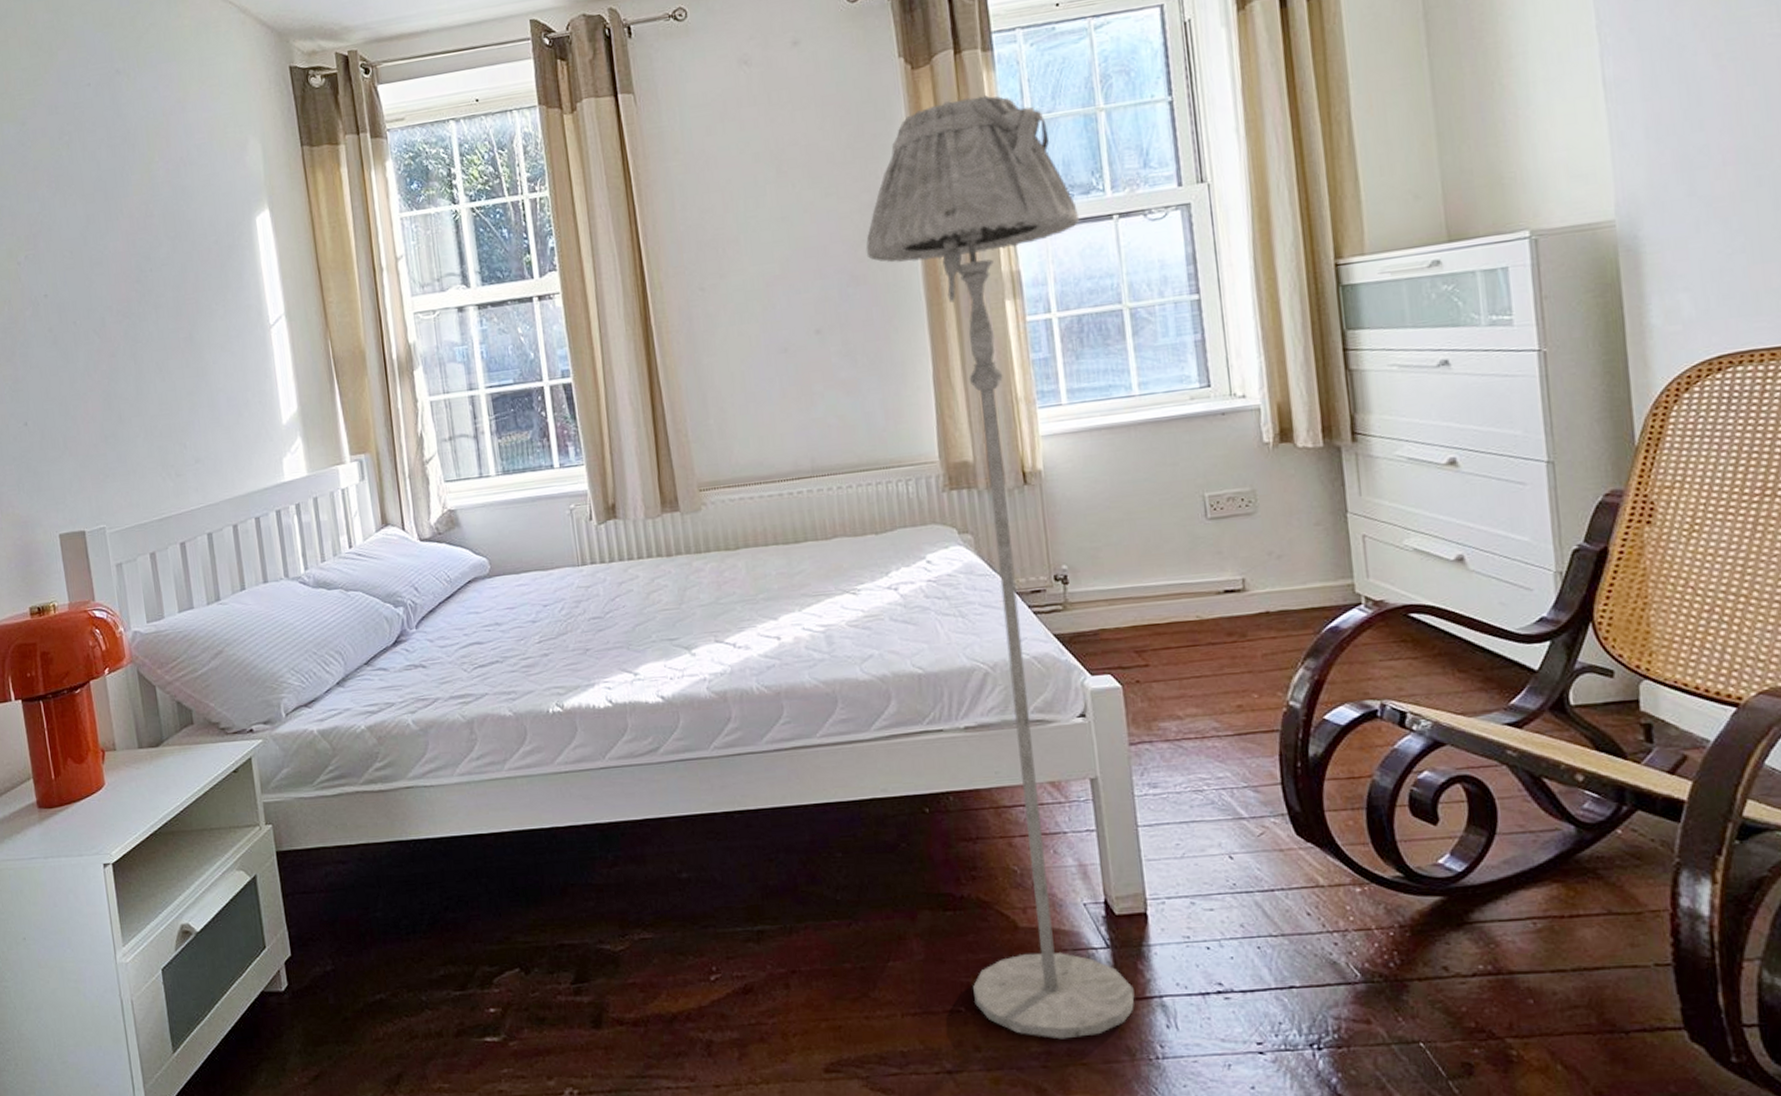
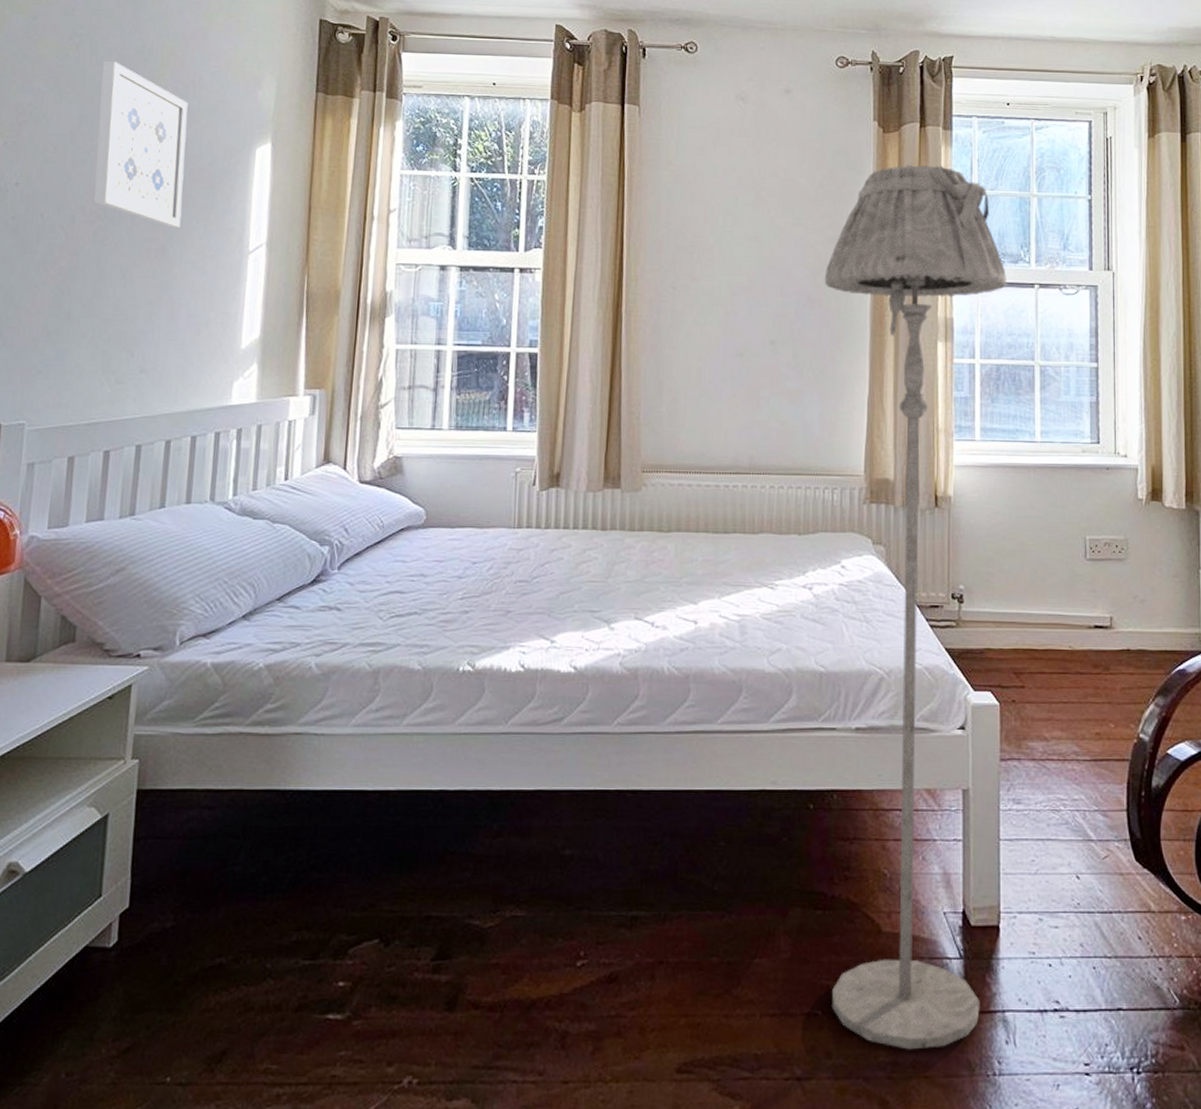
wall art: none [94,153,201,315] -> present [93,61,188,228]

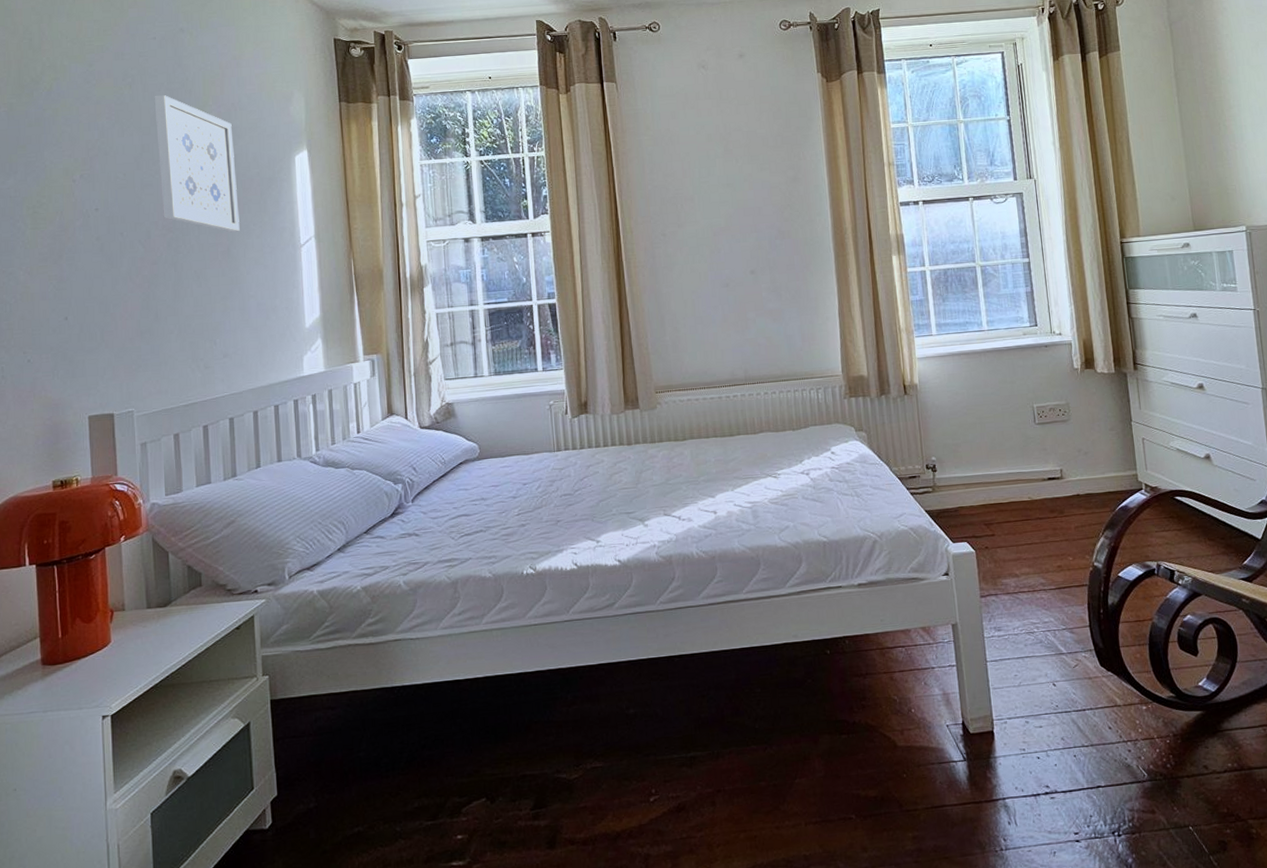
floor lamp: present [824,165,1007,1050] -> none [790,104,985,838]

